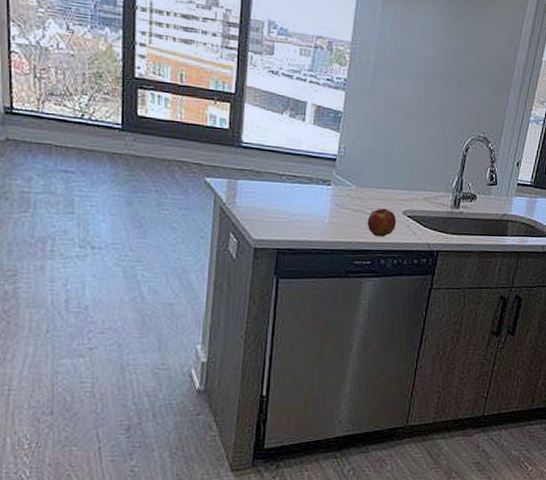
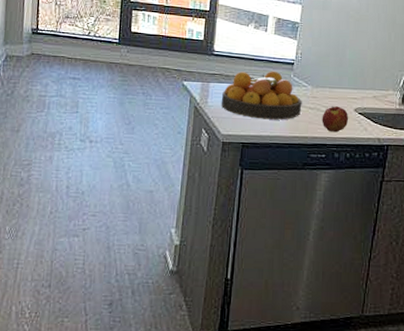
fruit bowl: none [251,167,345,224] -> present [221,71,302,120]

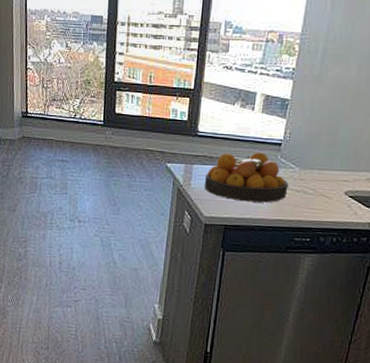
apple: present [322,106,349,132] -> none [308,189,338,216]

